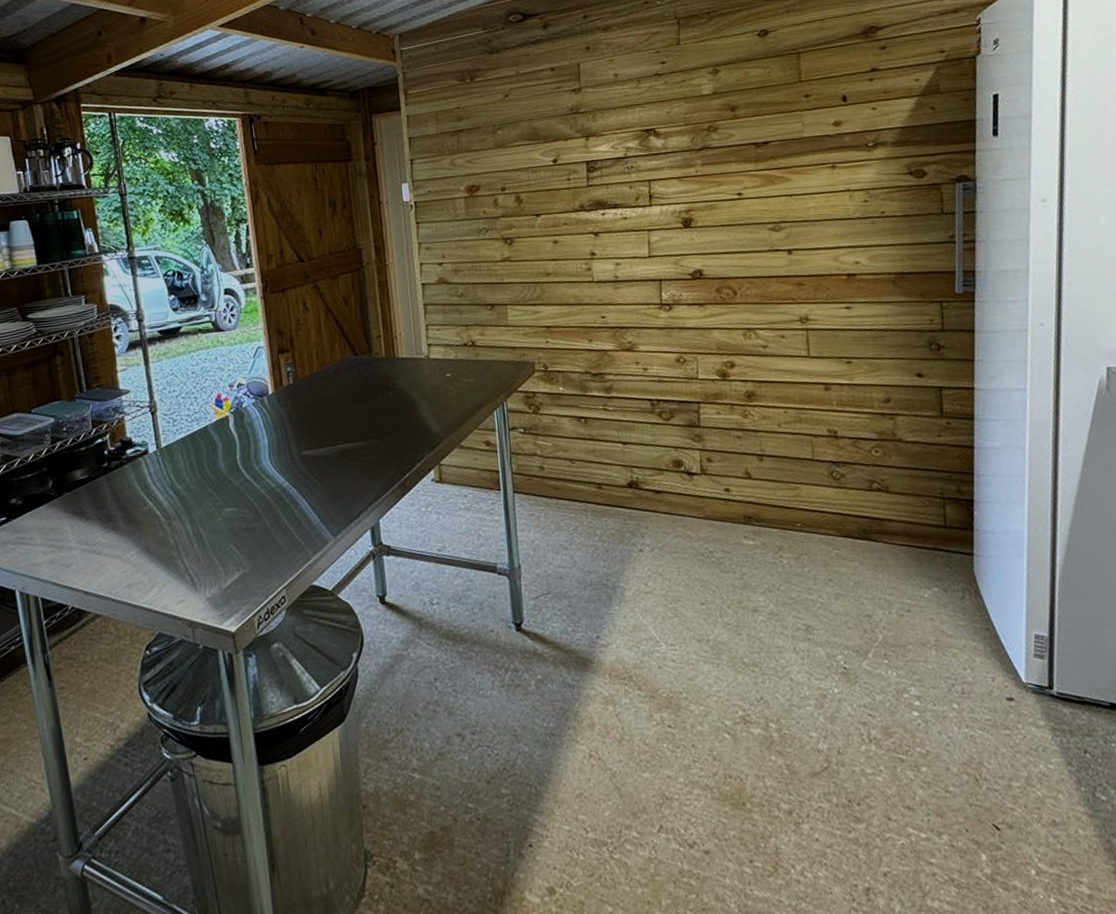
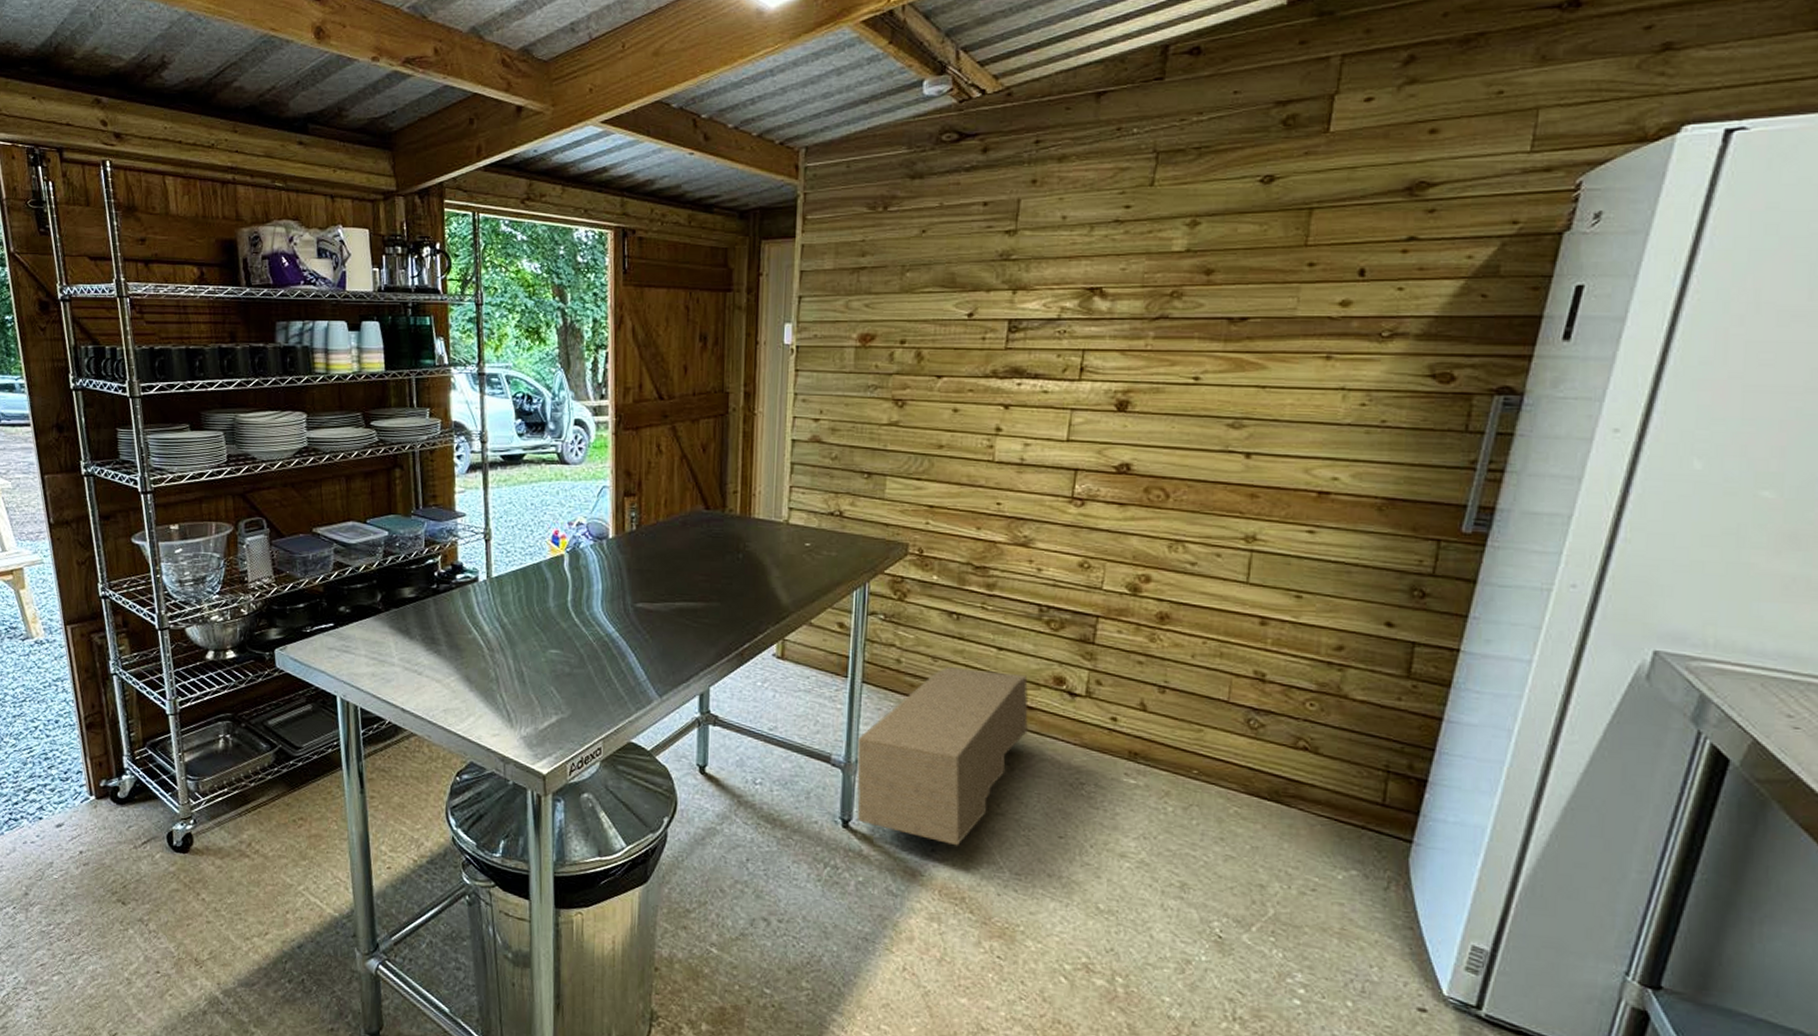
cardboard box: none [517,463,660,629] -> present [856,667,1028,846]

